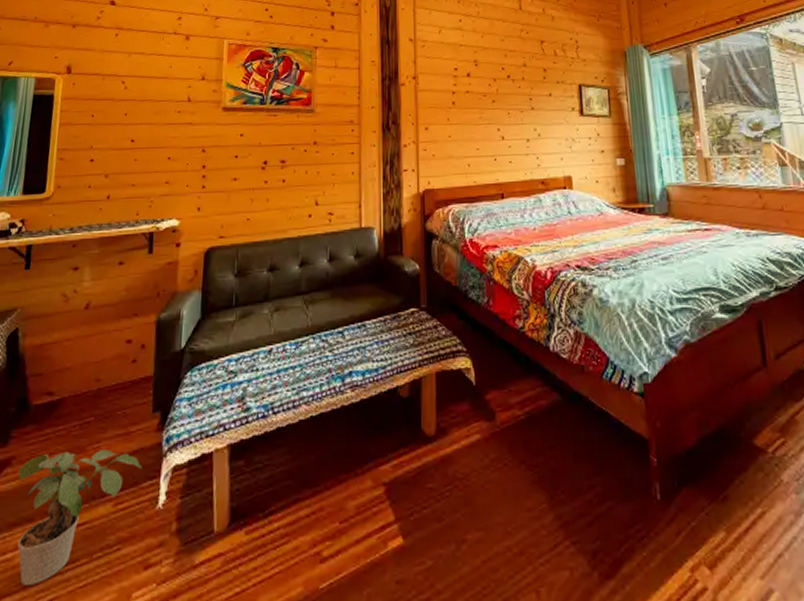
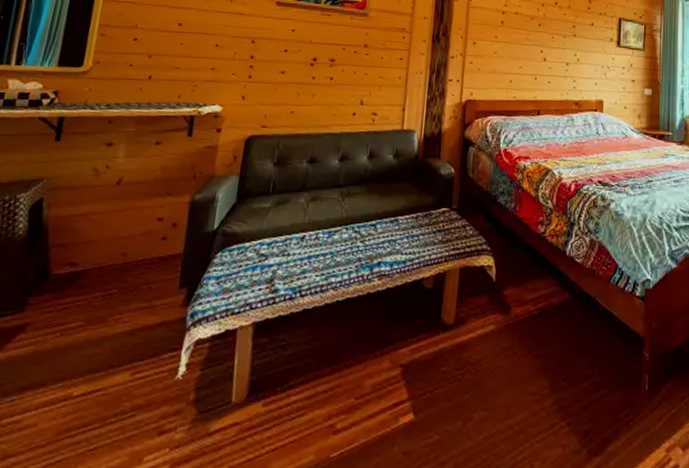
potted plant: present [17,450,142,585] -> none [26,321,164,447]

